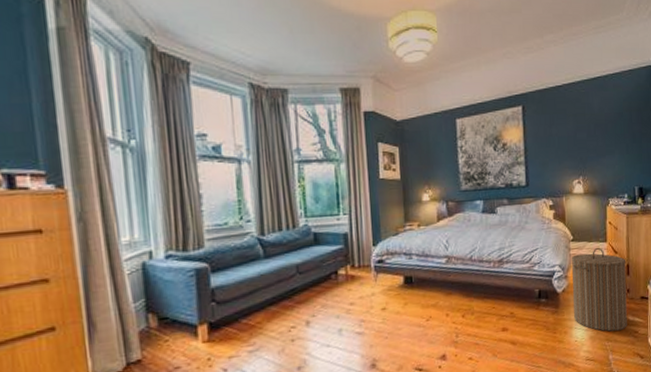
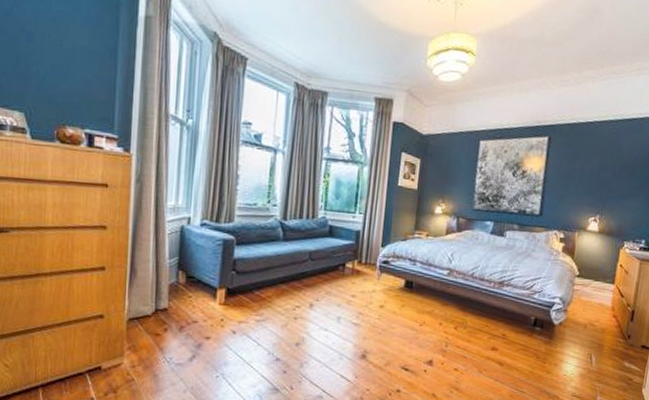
laundry hamper: present [571,247,627,332] -> none [566,287,631,374]

